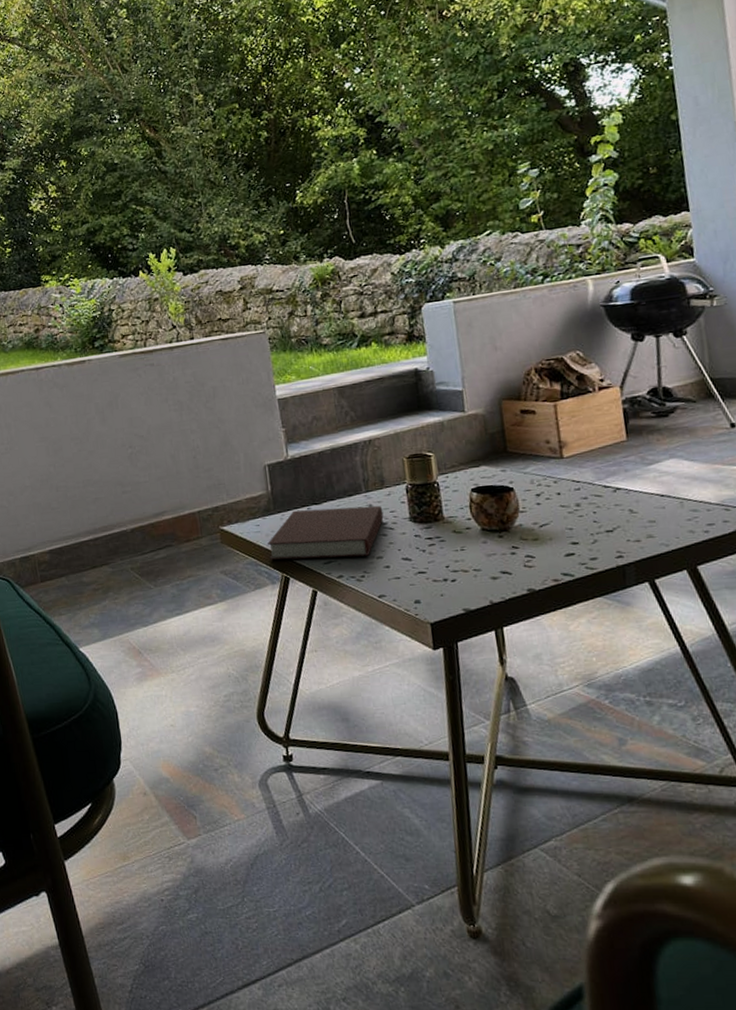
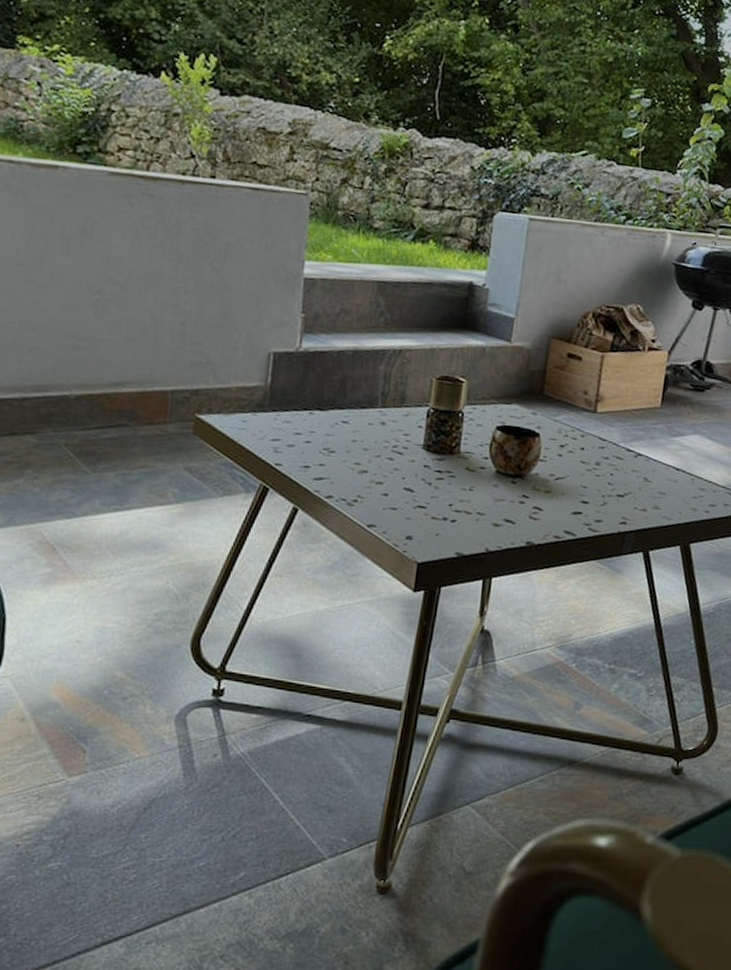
notebook: present [267,505,384,560] -> none [250,412,396,479]

